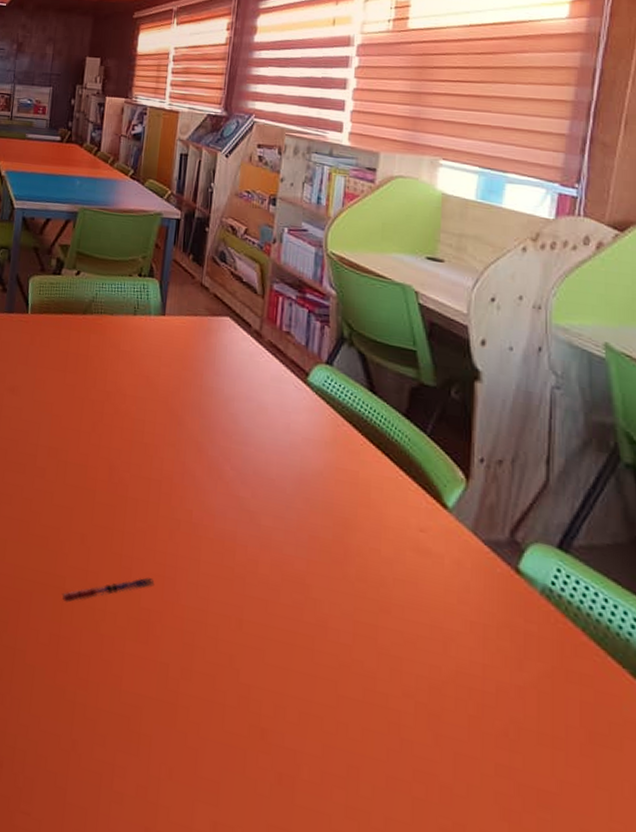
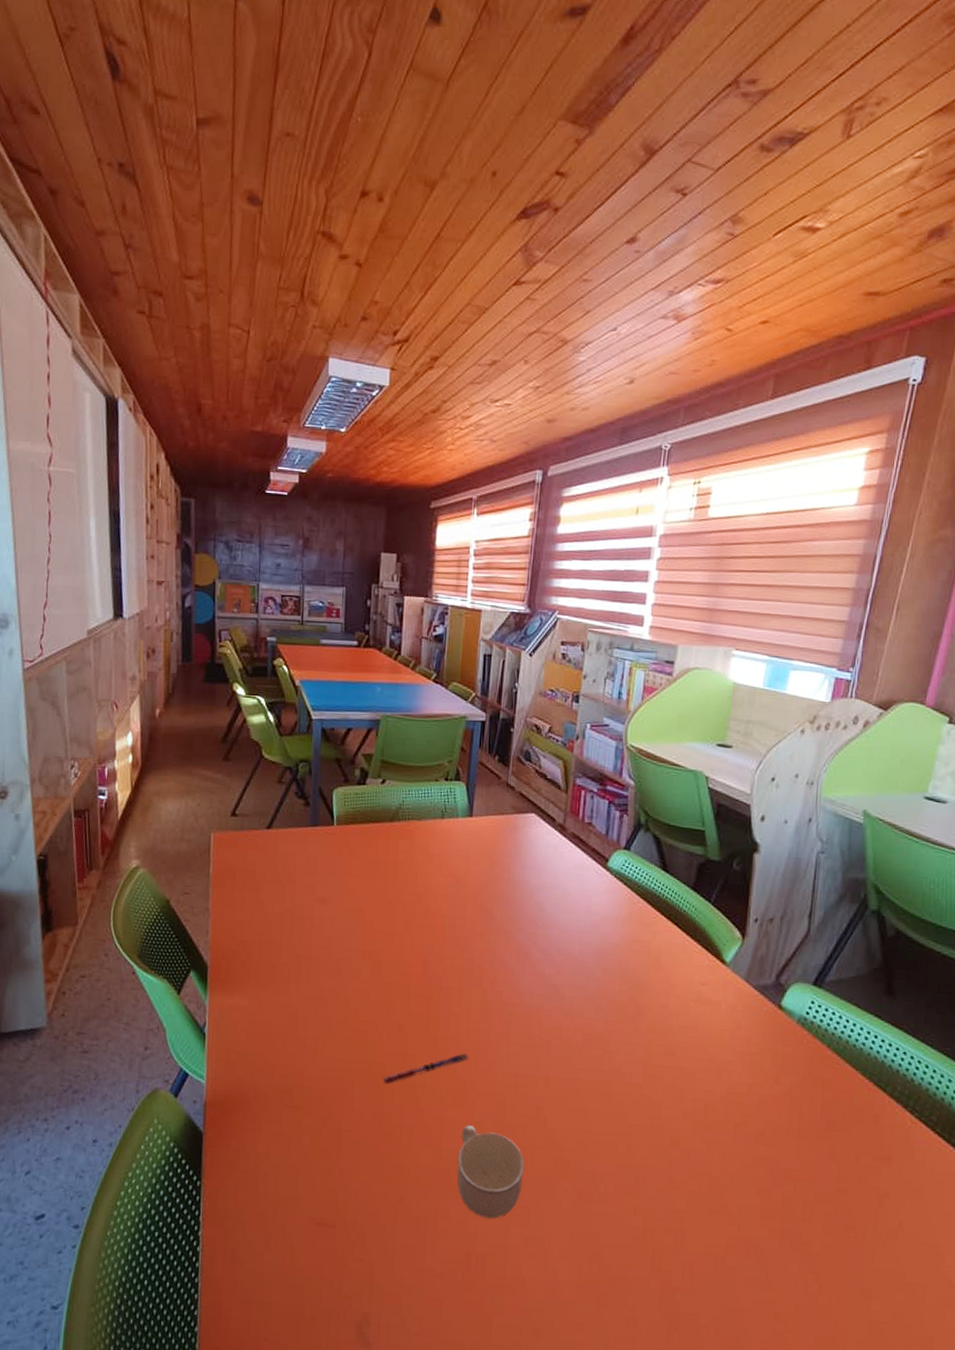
cup: none [137,665,214,790] -> present [457,1125,524,1219]

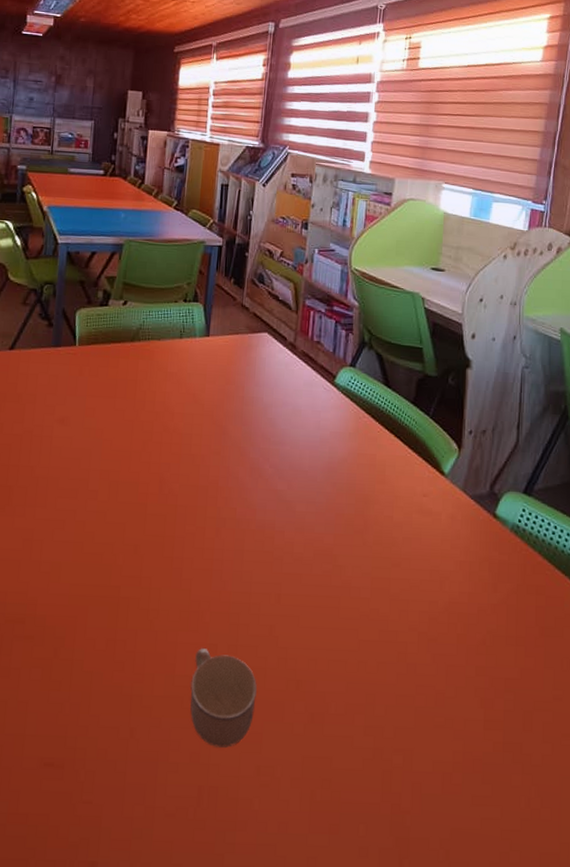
pen: present [382,1054,469,1084] -> none [117,573,203,609]

